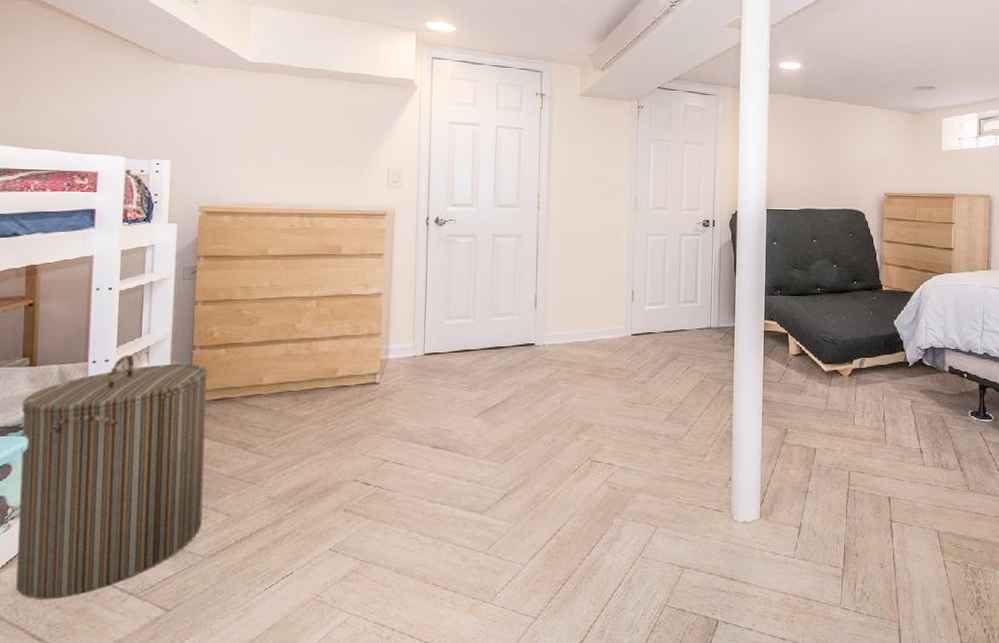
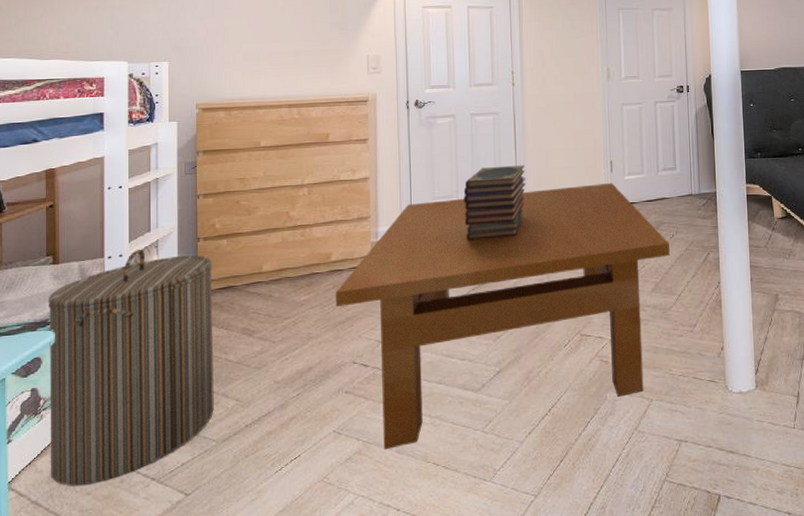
table: none [339,311,685,569] -> present [335,182,670,450]
book stack: none [479,289,546,363] -> present [463,165,526,241]

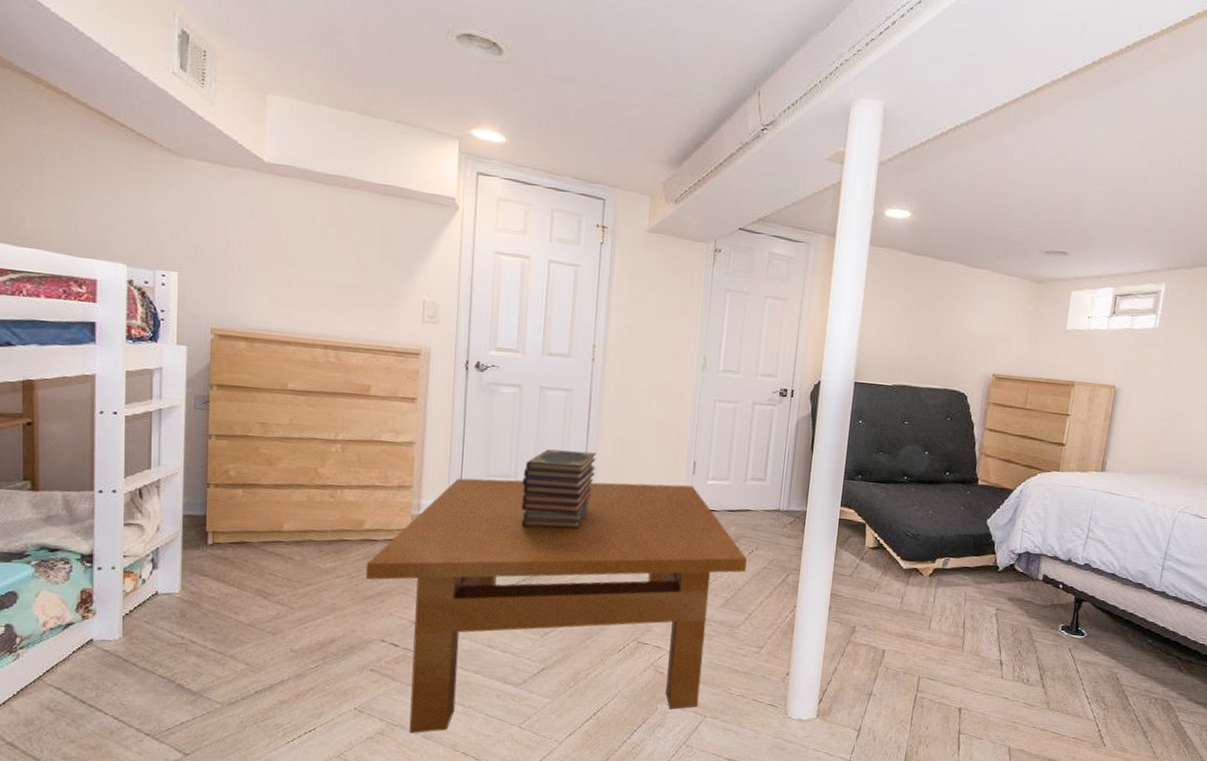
laundry hamper: present [48,249,214,486] -> none [26,486,224,732]

